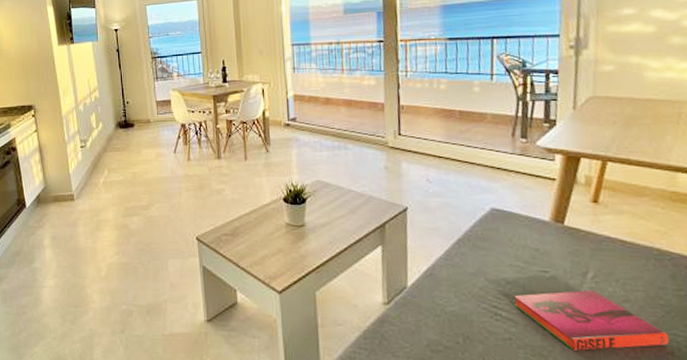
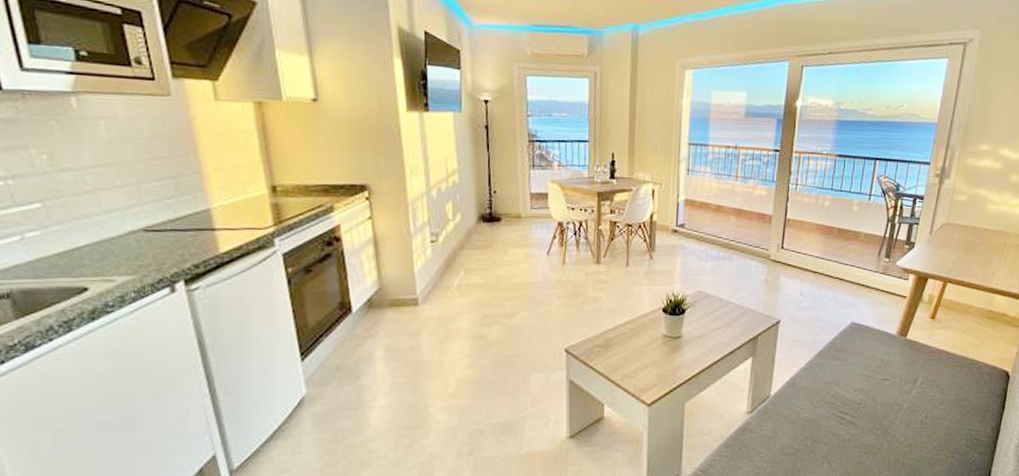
hardback book: present [513,289,670,351] -> none [857,394,966,447]

